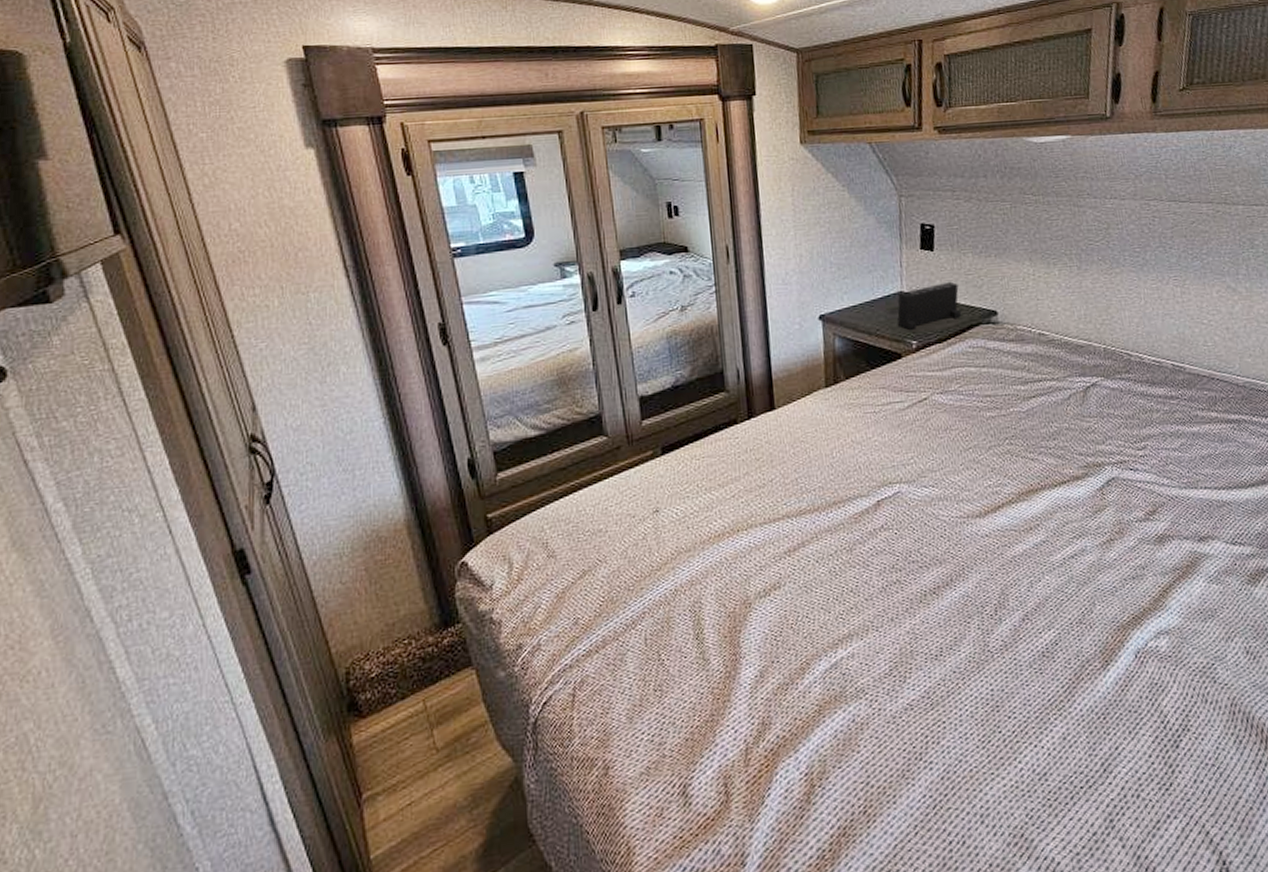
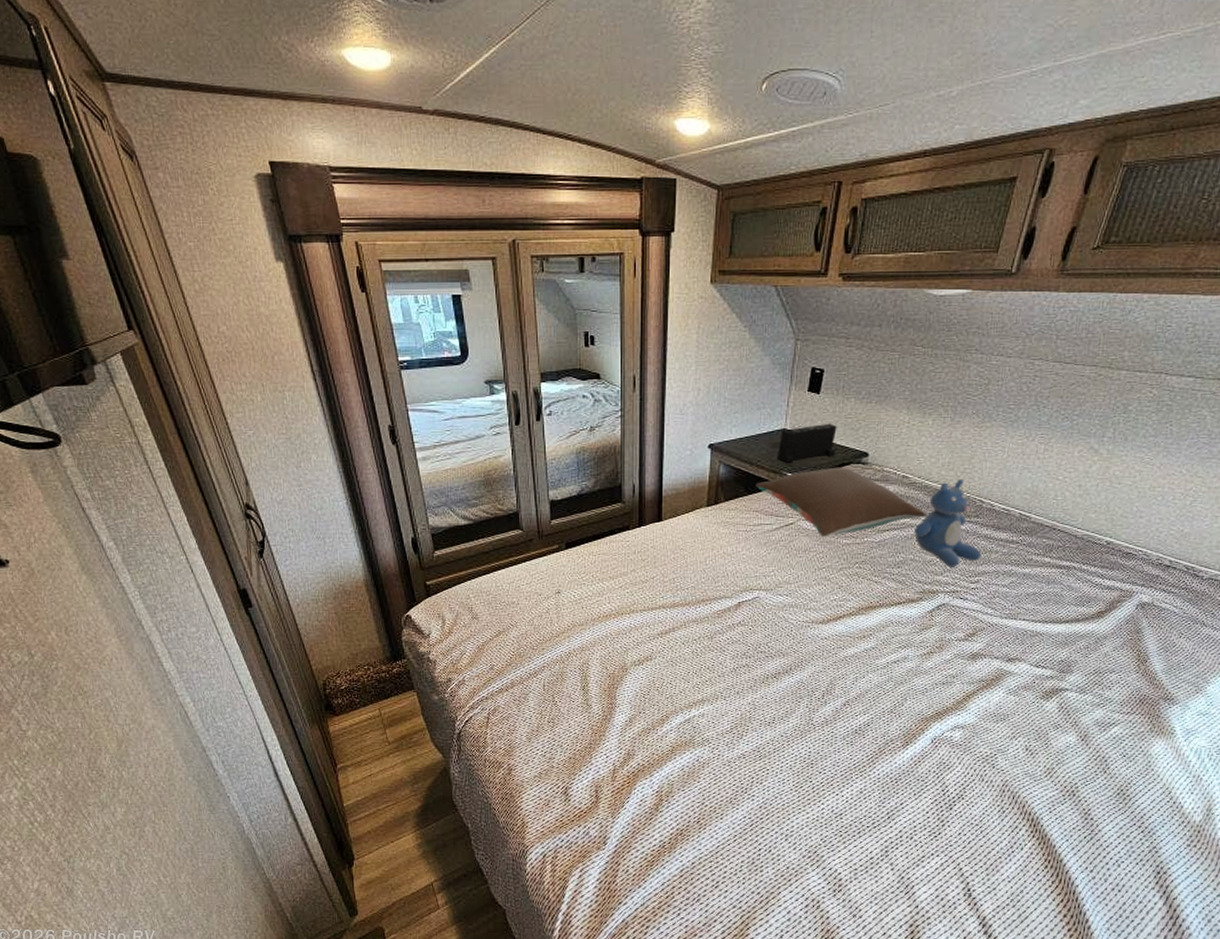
pillow: none [878,329,1074,412] -> present [756,467,927,538]
stuffed animal: none [1063,331,1143,434] -> present [914,478,982,567]

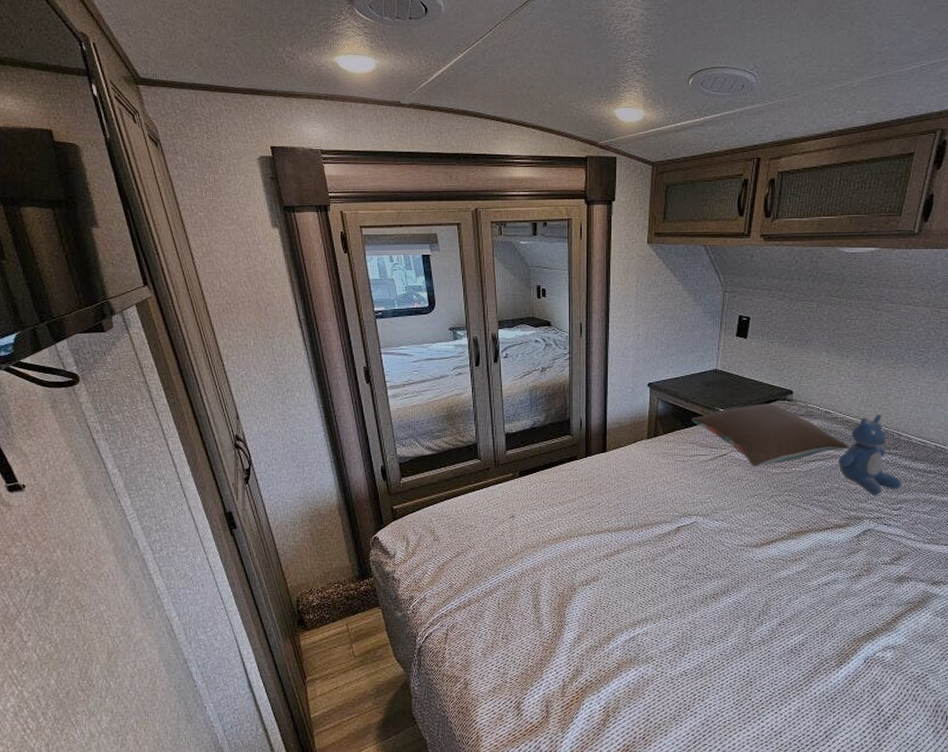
alarm clock: present [778,423,837,464] -> none [711,364,764,401]

